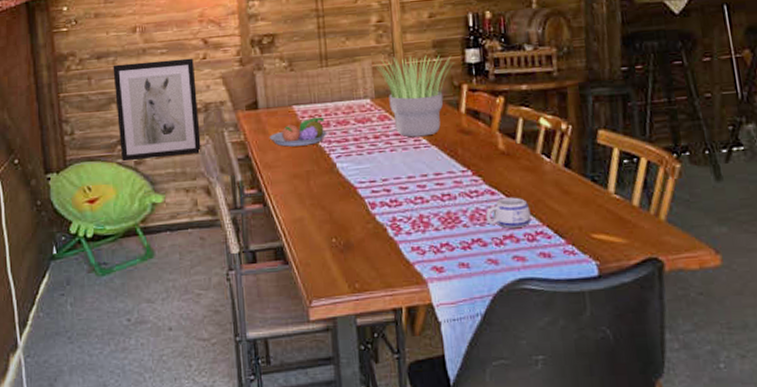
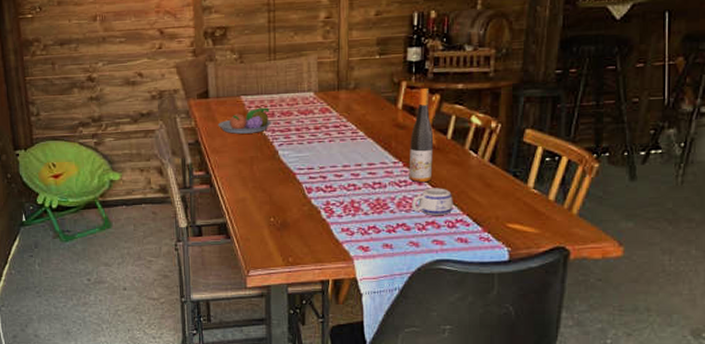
wall art: present [113,58,201,162] -> none [75,47,155,142]
potted plant: present [373,55,455,137] -> none [319,51,397,130]
wine bottle: none [477,89,505,193] -> present [409,87,434,183]

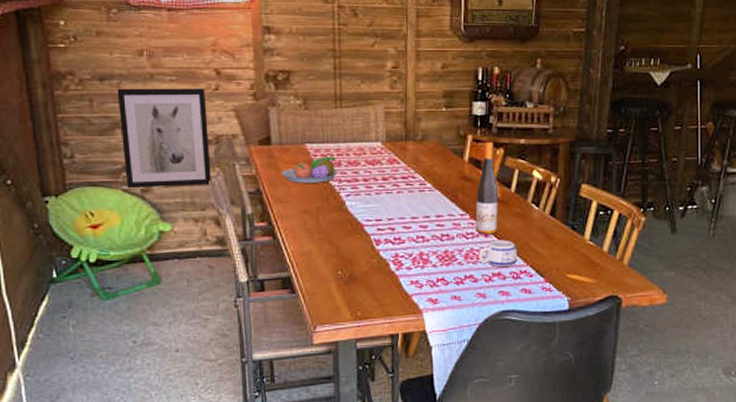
wall art: none [75,47,155,142] -> present [117,88,212,189]

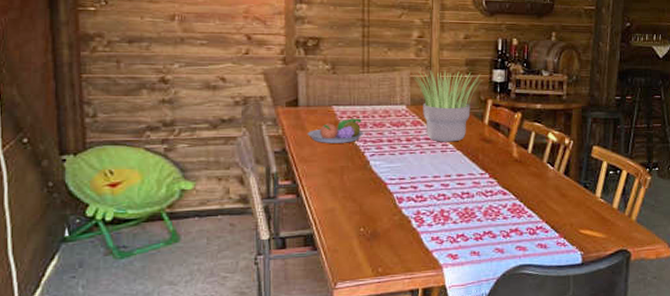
wall art: present [117,88,212,189] -> none [146,50,237,148]
potted plant: none [386,103,463,181] -> present [411,70,484,142]
wine bottle: present [475,141,499,235] -> none [494,106,517,193]
mug: present [478,240,518,267] -> none [497,197,534,223]

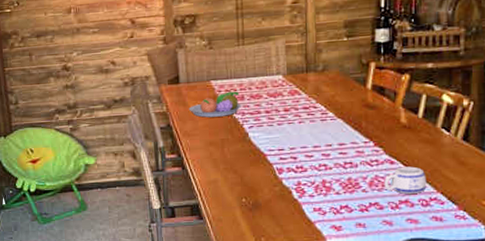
potted plant: present [411,70,484,142] -> none [287,34,365,111]
mug: none [497,197,534,223] -> present [384,166,427,194]

